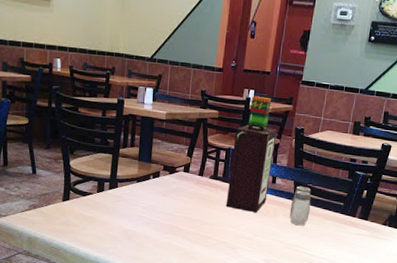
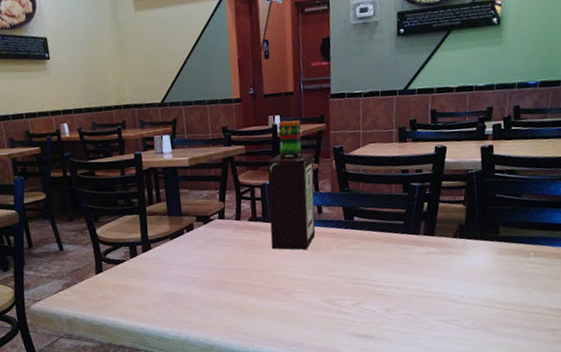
salt and pepper shaker: present [289,186,311,226] -> none [343,210,367,256]

